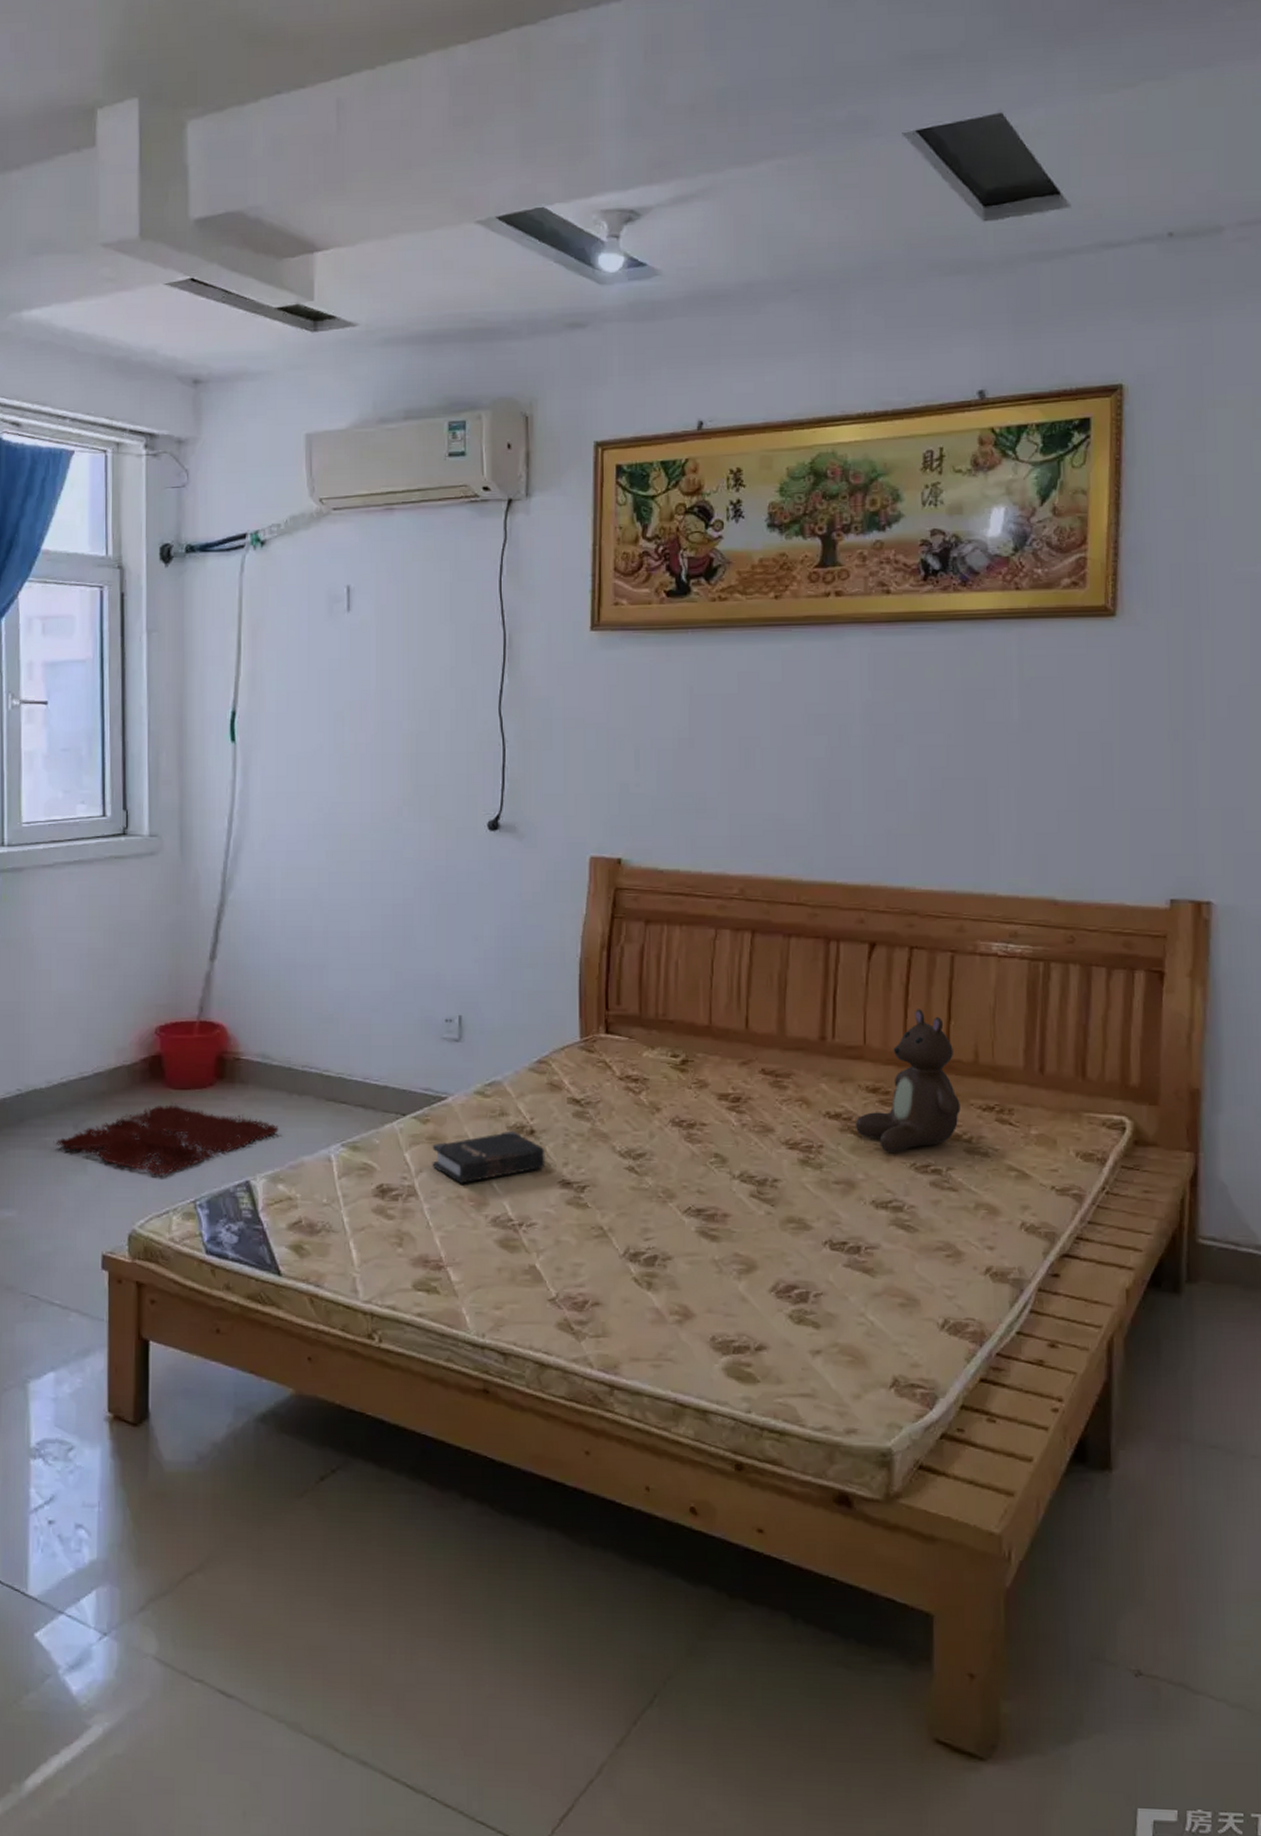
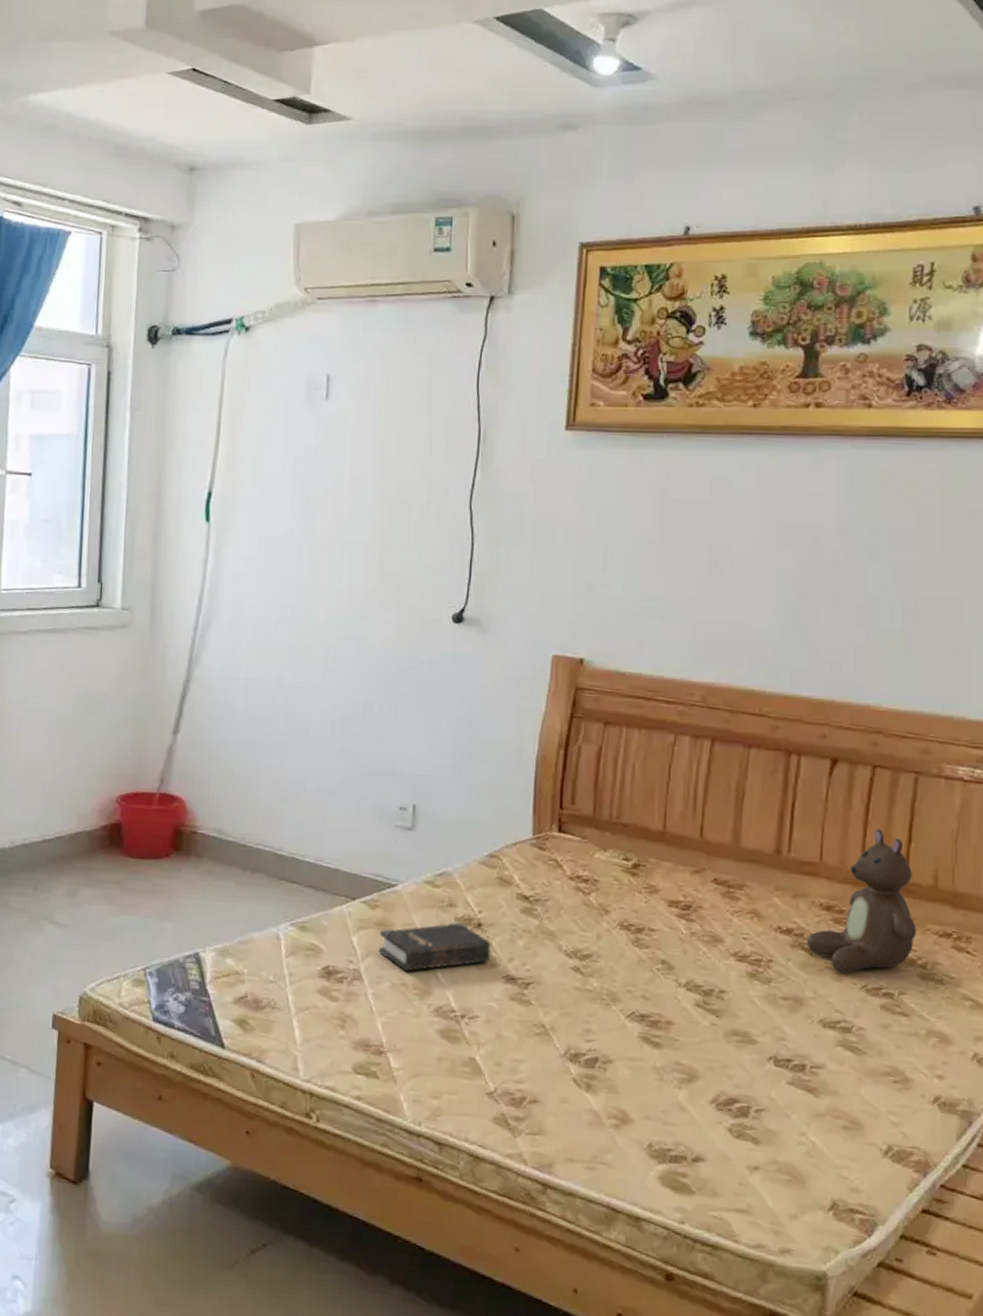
rug: present [53,1102,279,1177] -> none [12,870,230,942]

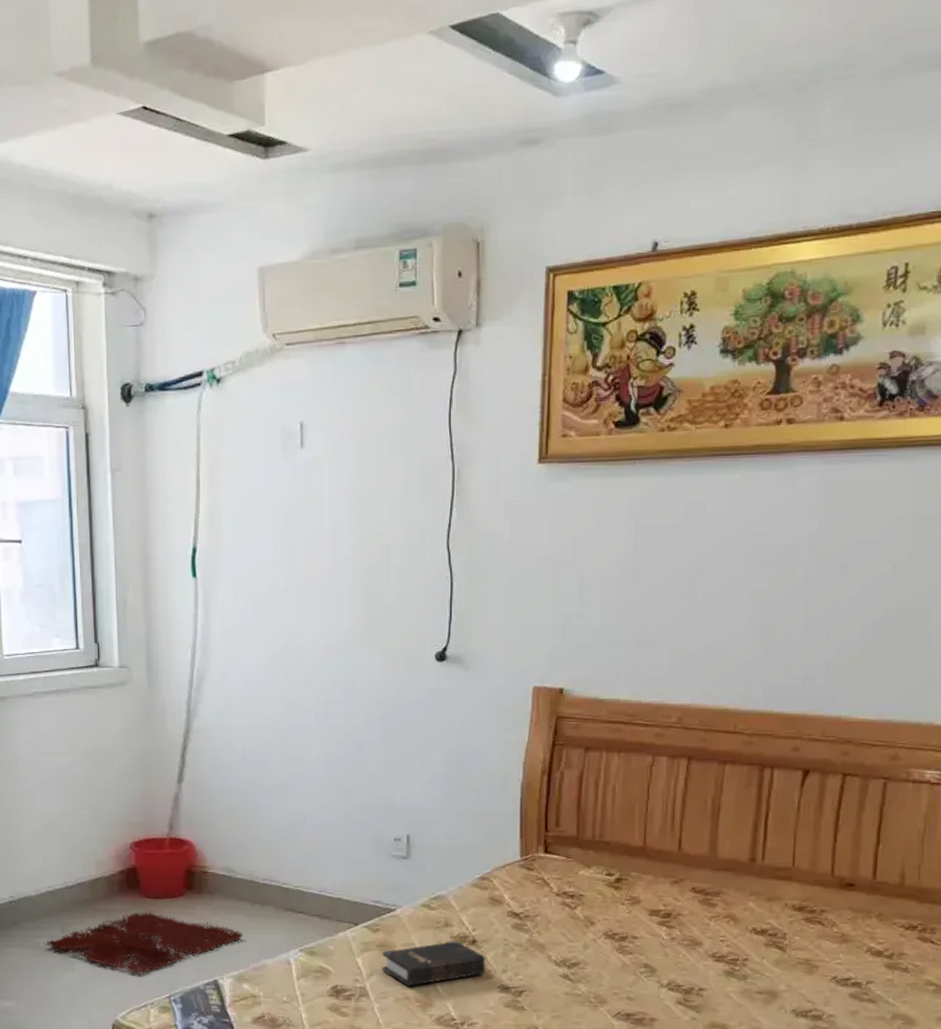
rug: none [12,870,230,942] -> present [43,909,243,975]
teddy bear: present [806,829,917,972] -> none [780,833,884,966]

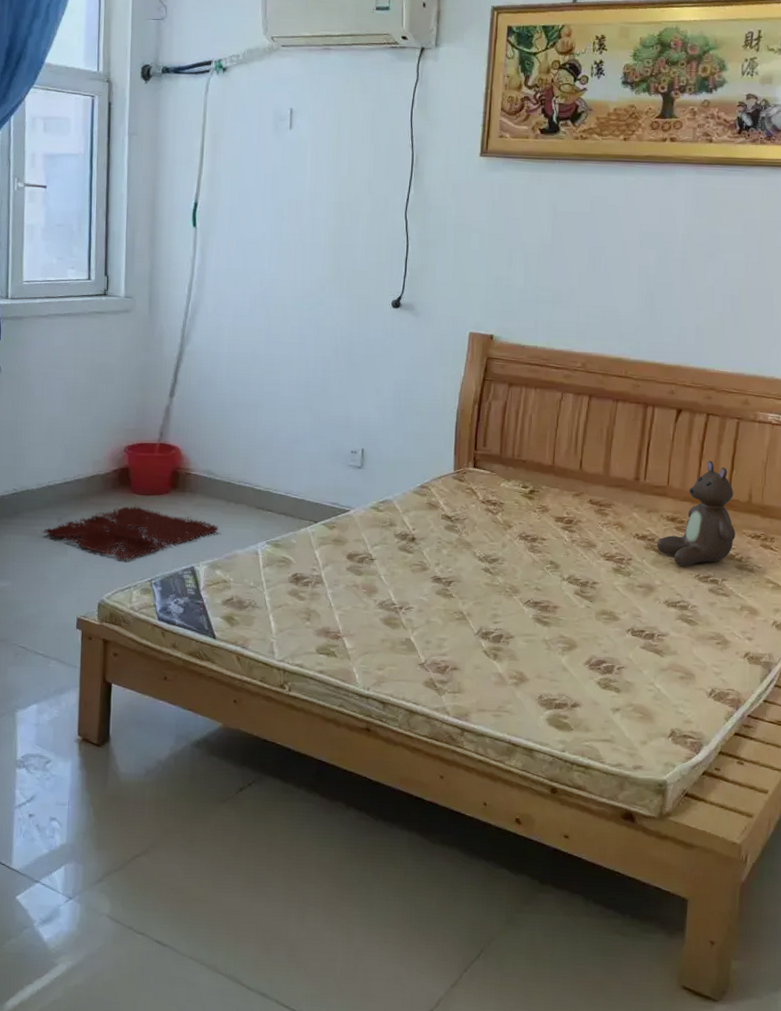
hardback book: present [382,940,486,987] -> none [335,537,423,576]
teddy bear: none [780,833,884,966] -> present [656,460,736,566]

